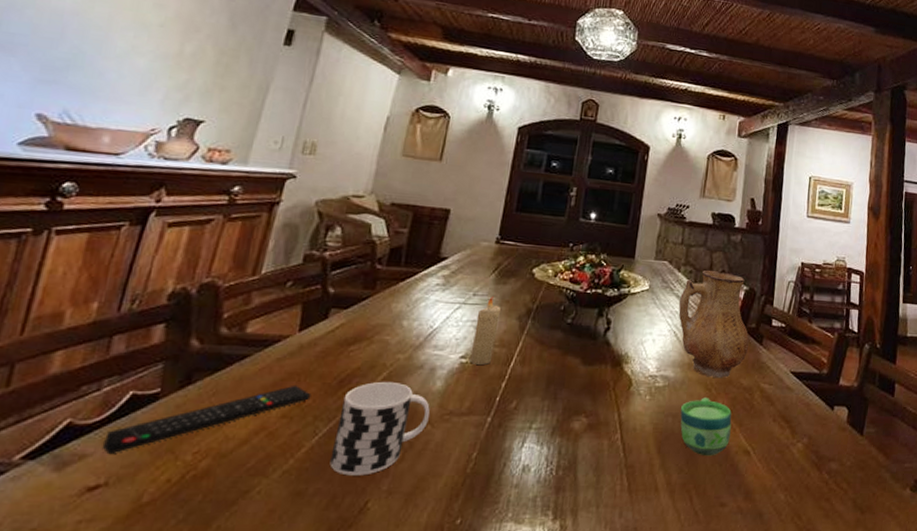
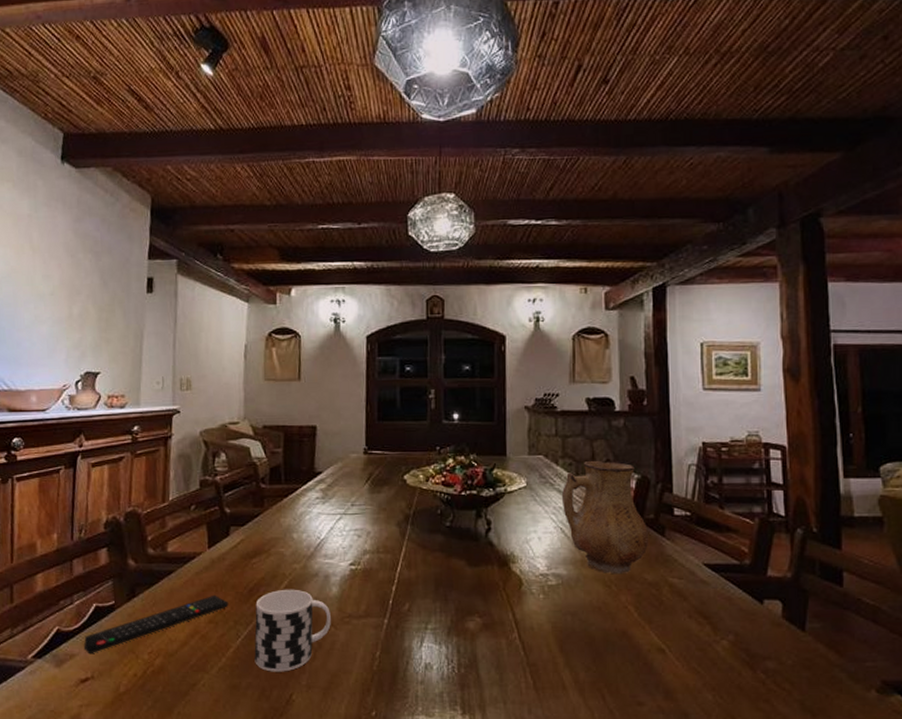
candle: present [469,296,501,366] -> none [358,505,380,572]
cup: present [680,397,732,456] -> none [580,595,639,655]

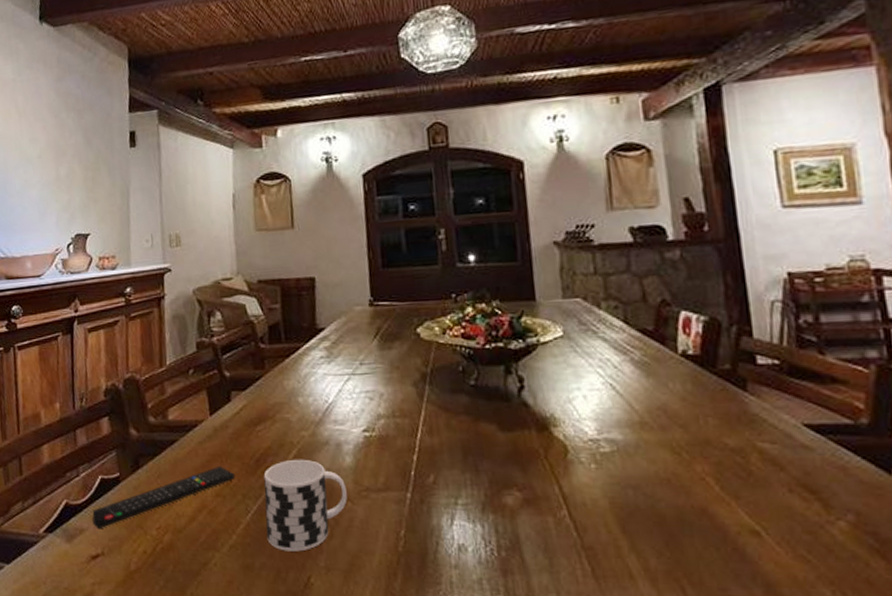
ceramic pitcher: present [562,461,649,575] -> none [608,301,727,439]

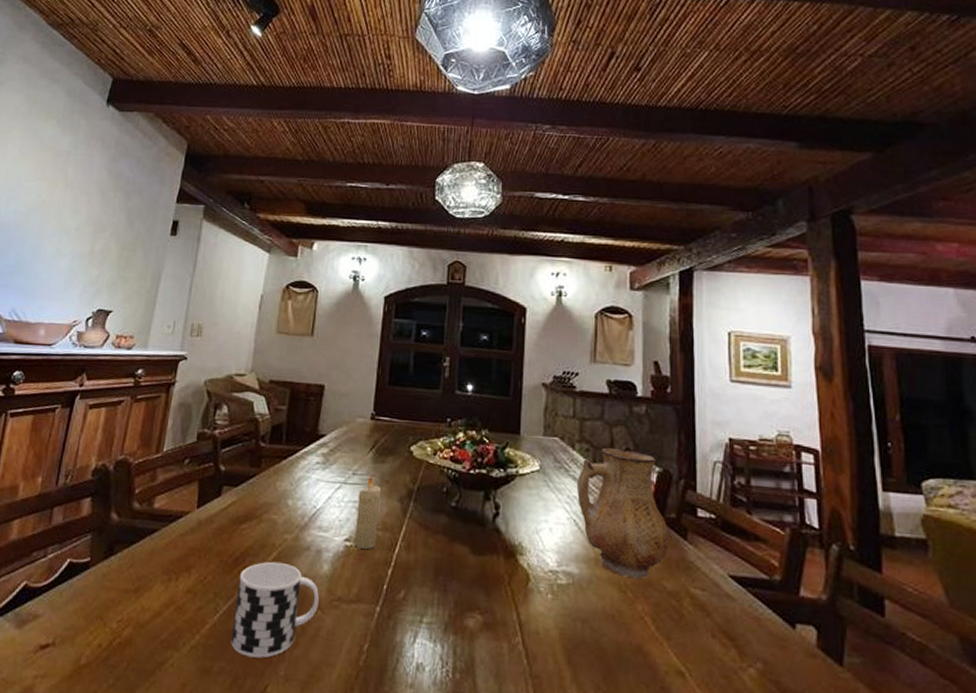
remote control: present [92,465,236,529] -> none [50,560,211,617]
candle: none [369,364,396,439] -> present [354,476,382,550]
ceramic pitcher: none [608,301,727,439] -> present [577,448,670,579]

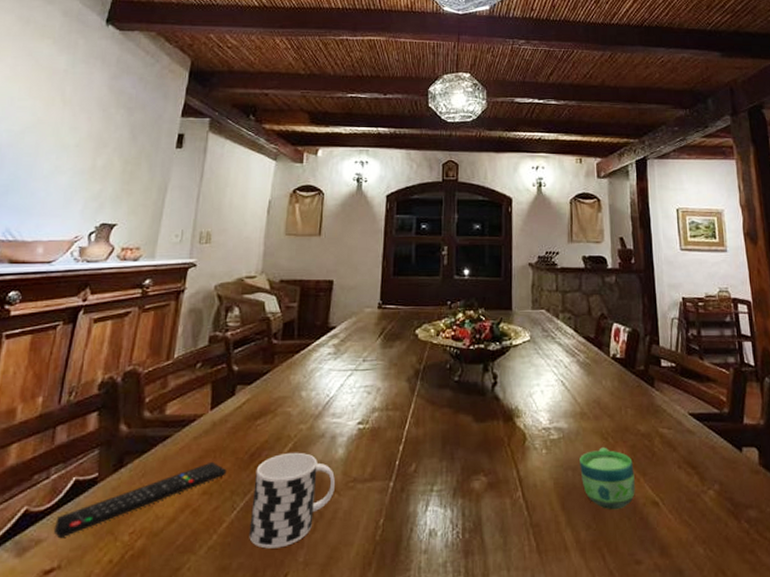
remote control: none [50,560,211,617] -> present [55,461,227,539]
candle: present [354,476,382,550] -> none [367,361,391,431]
ceramic pitcher: present [577,448,670,579] -> none [563,315,641,427]
cup: none [591,601,657,674] -> present [580,447,635,510]

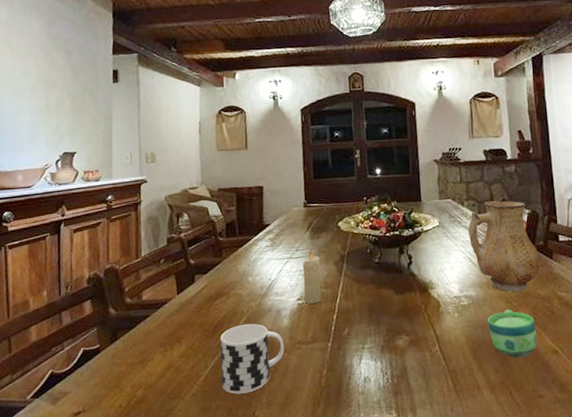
remote control: present [55,461,227,539] -> none [75,333,197,391]
candle: none [367,361,391,431] -> present [302,249,322,305]
ceramic pitcher: none [563,315,641,427] -> present [468,200,541,293]

